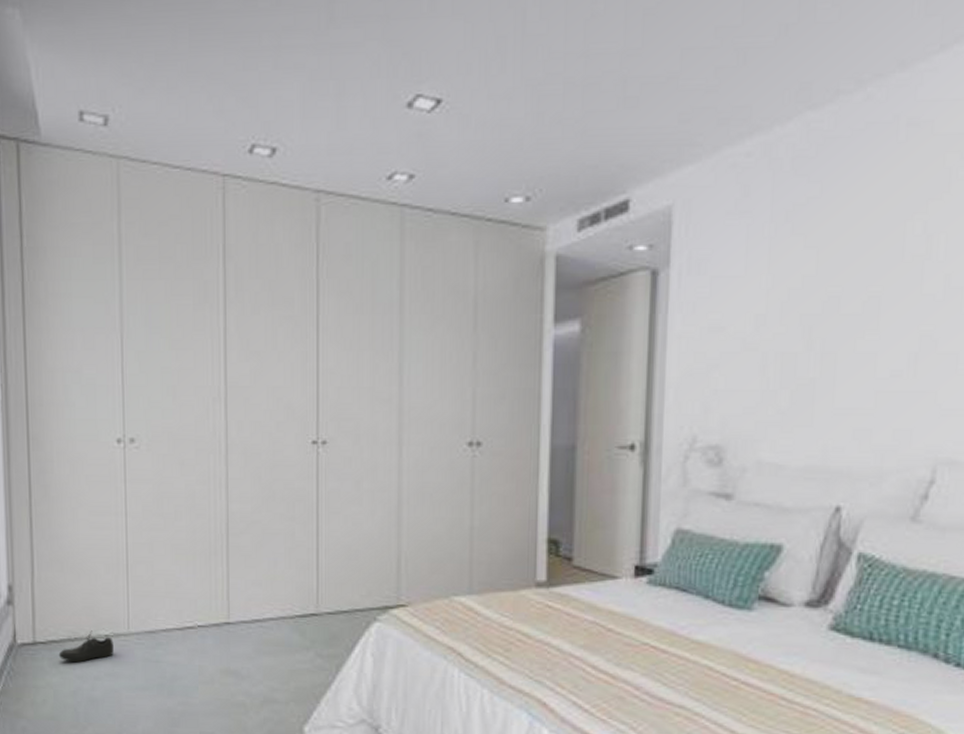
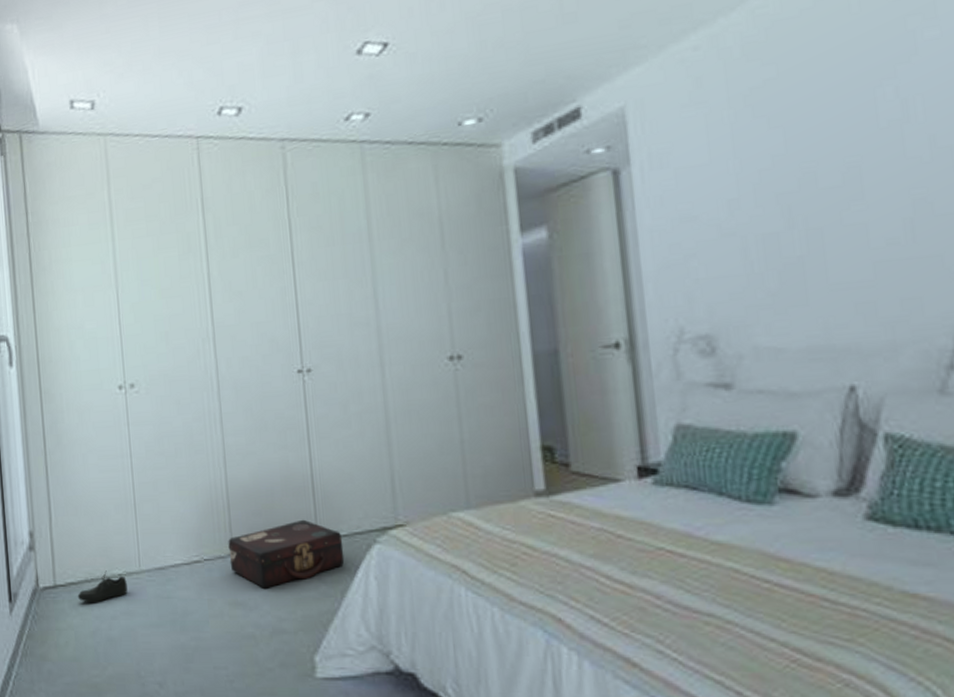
suitcase: none [224,592,343,659] -> present [228,519,345,588]

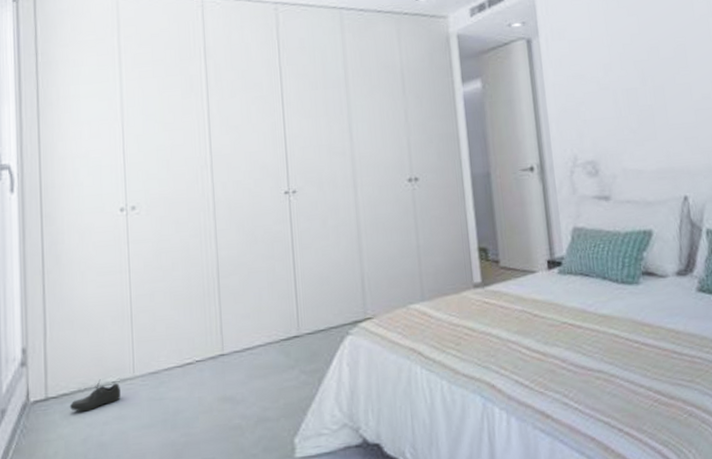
suitcase: present [228,519,345,588] -> none [219,318,322,383]

